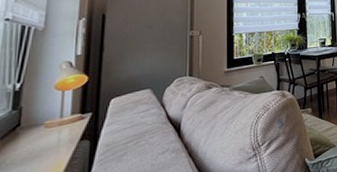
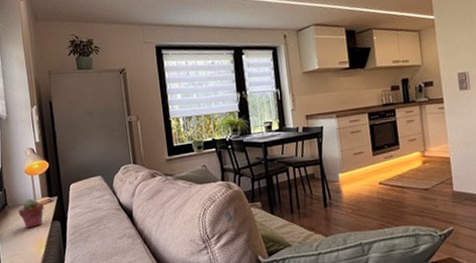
potted succulent: none [33,116,72,152] -> present [18,198,44,229]

